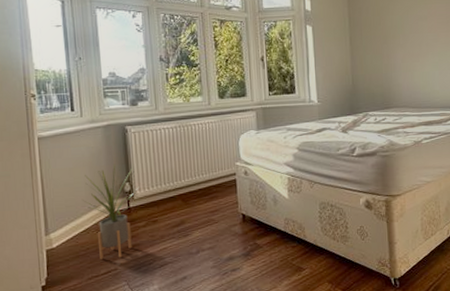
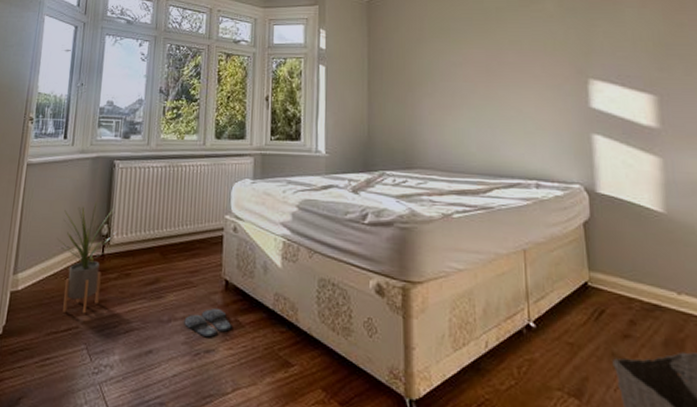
slippers: none [211,237,252,260] -> present [184,309,232,338]

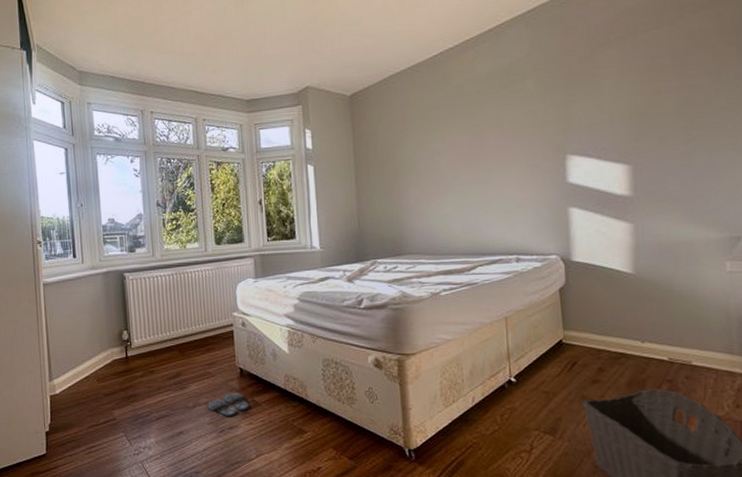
house plant: present [57,201,117,314] -> none [83,311,137,408]

